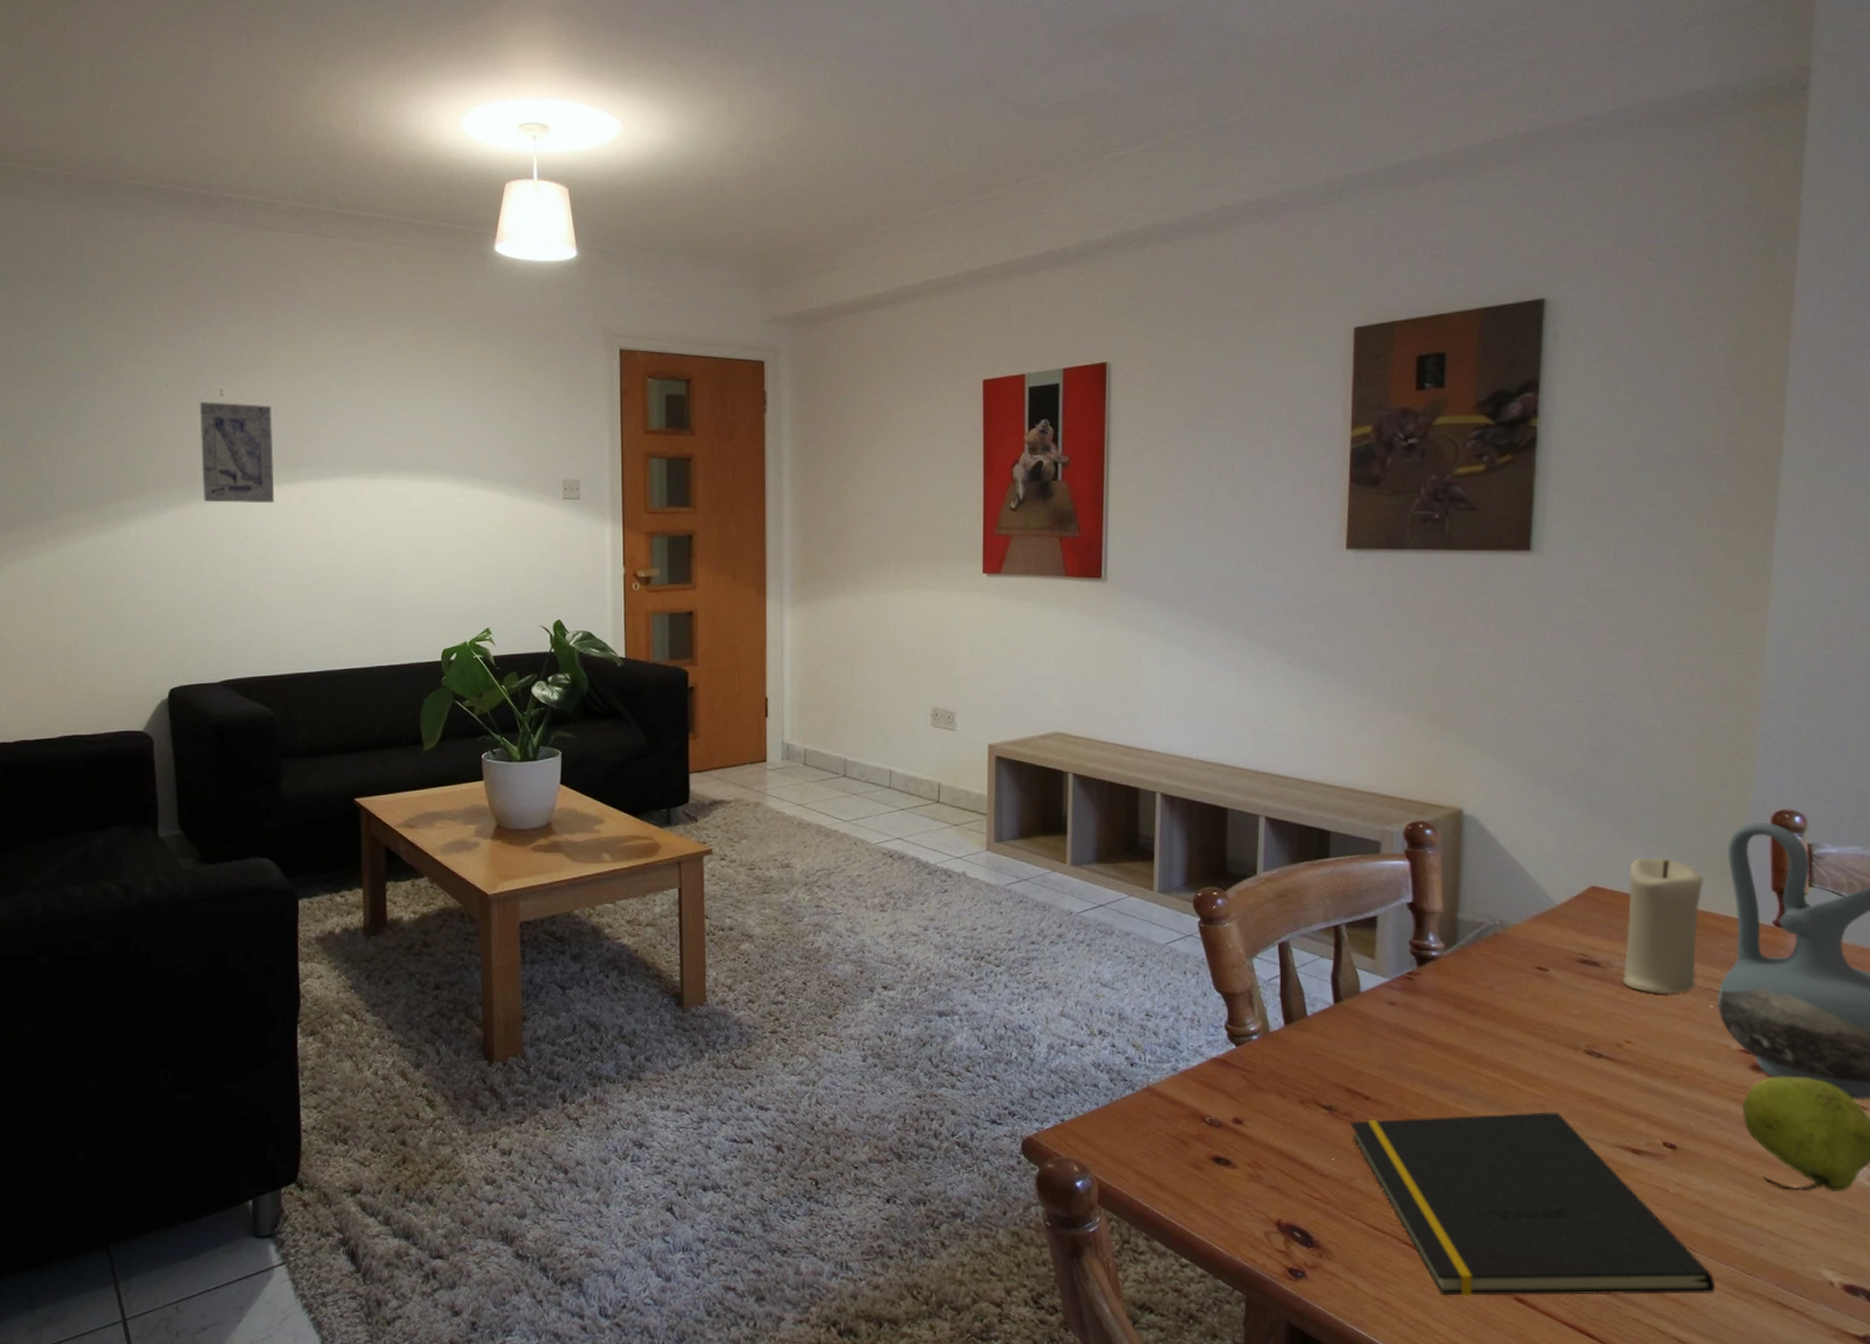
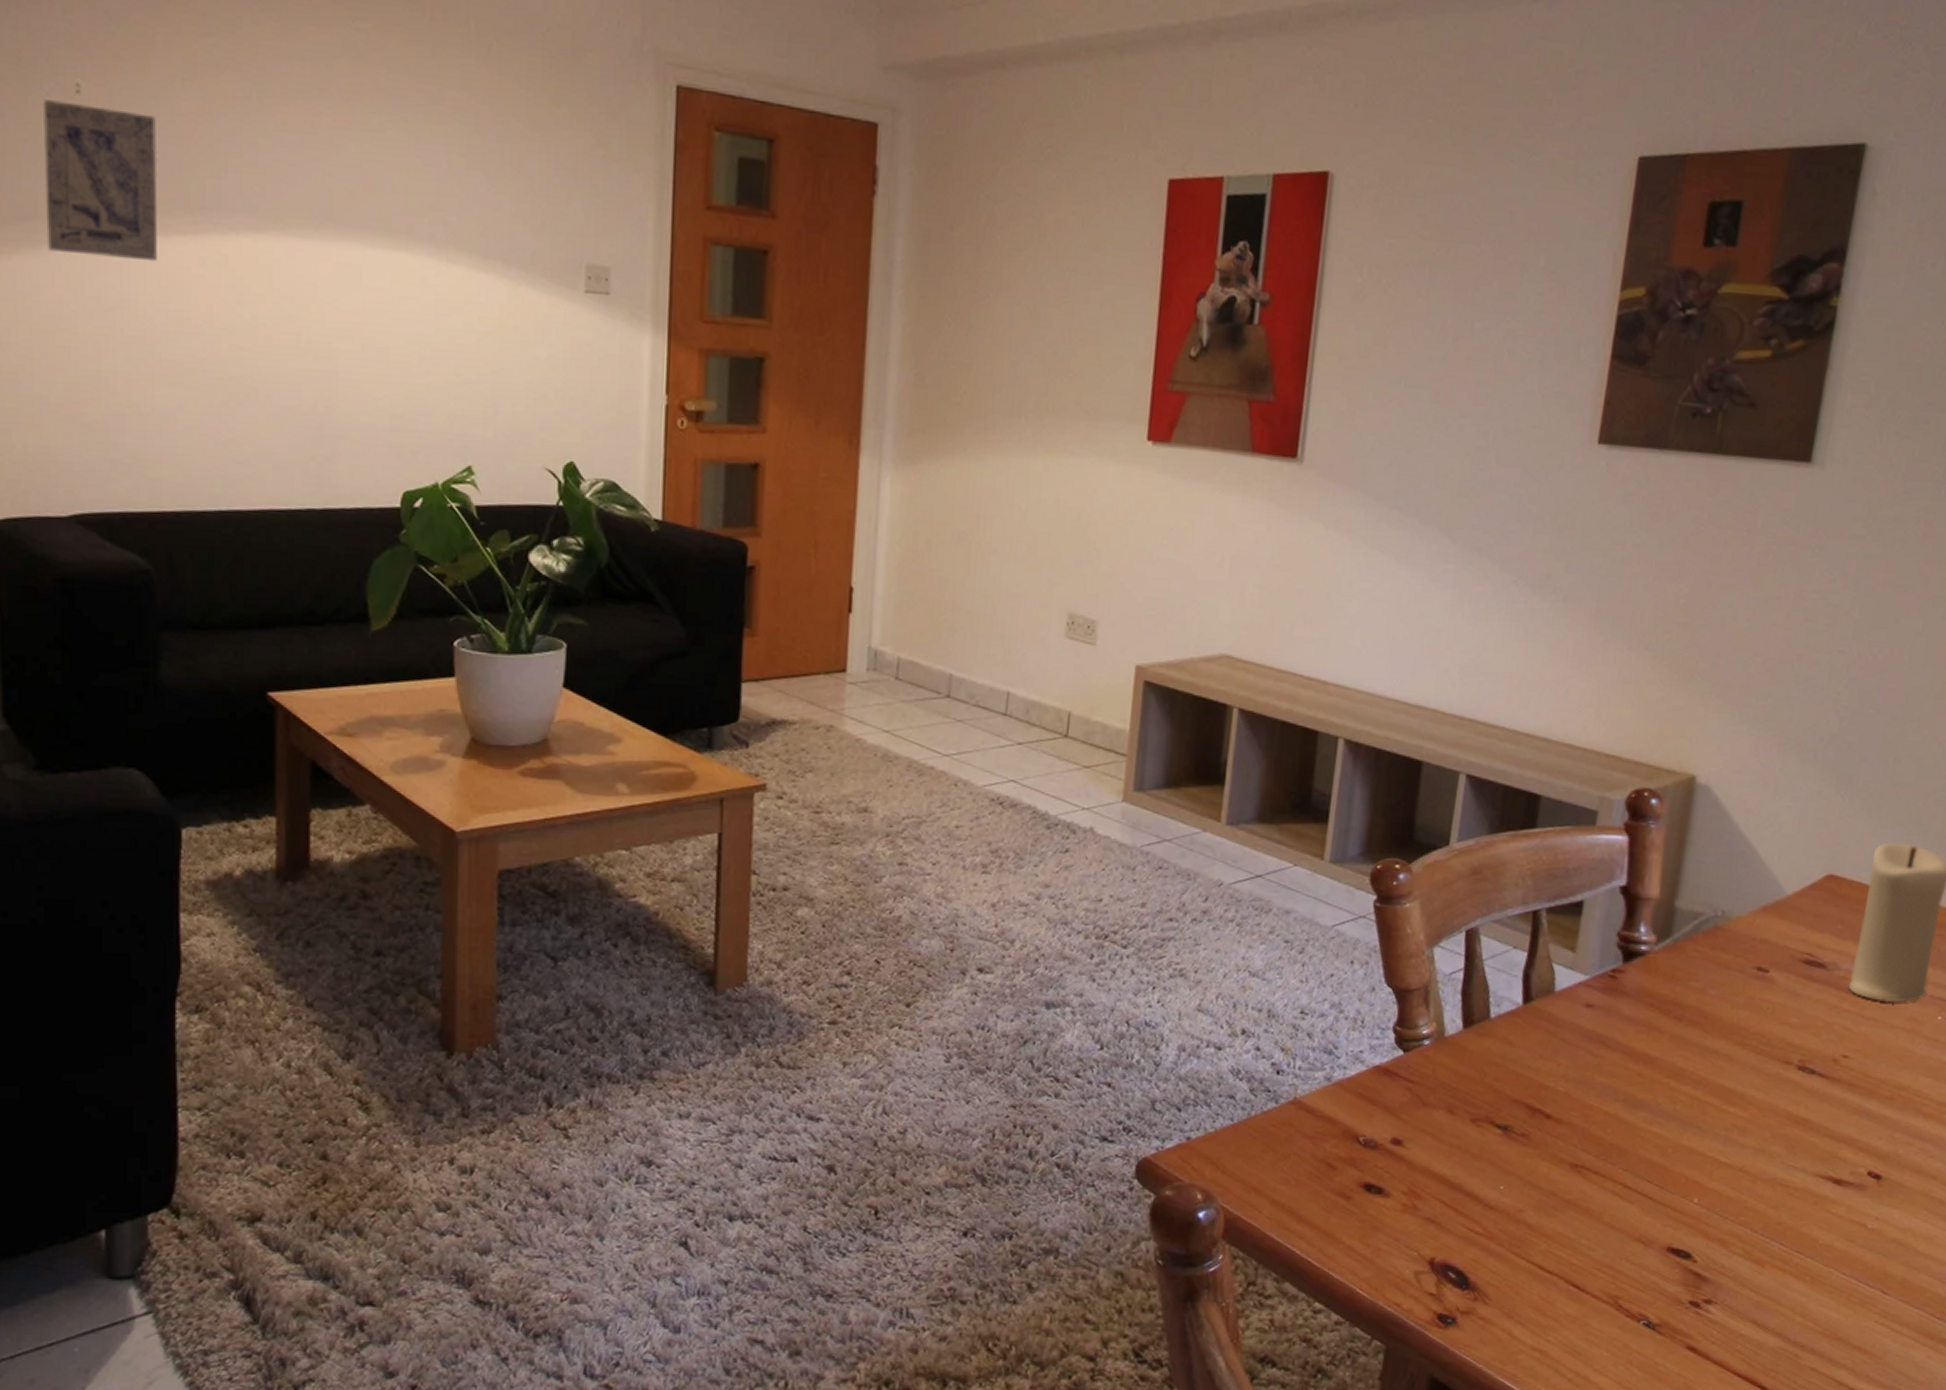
notepad: present [1350,1112,1716,1296] -> none [1525,1135,1903,1345]

